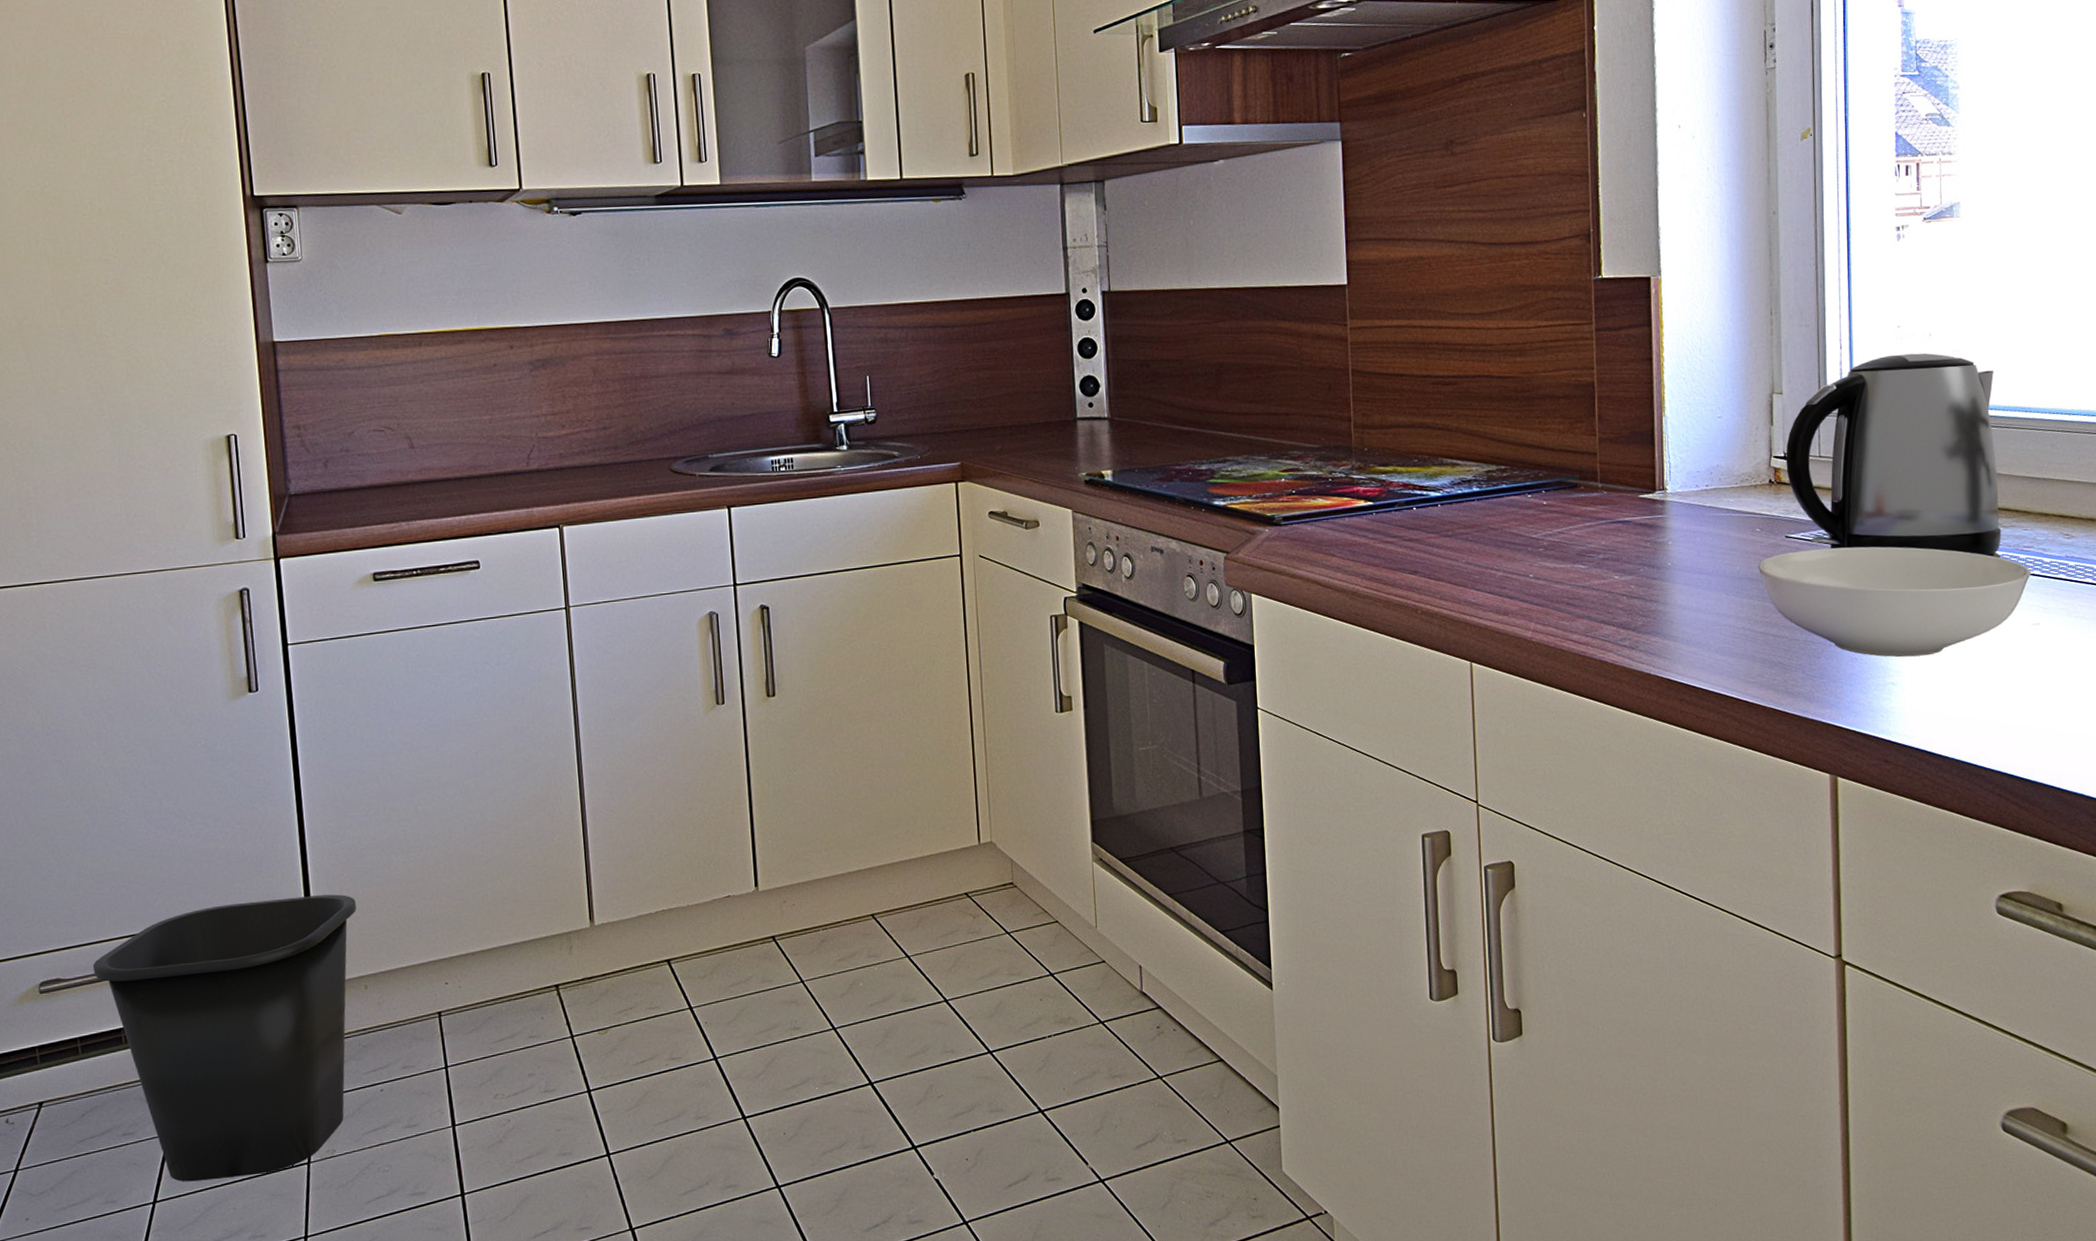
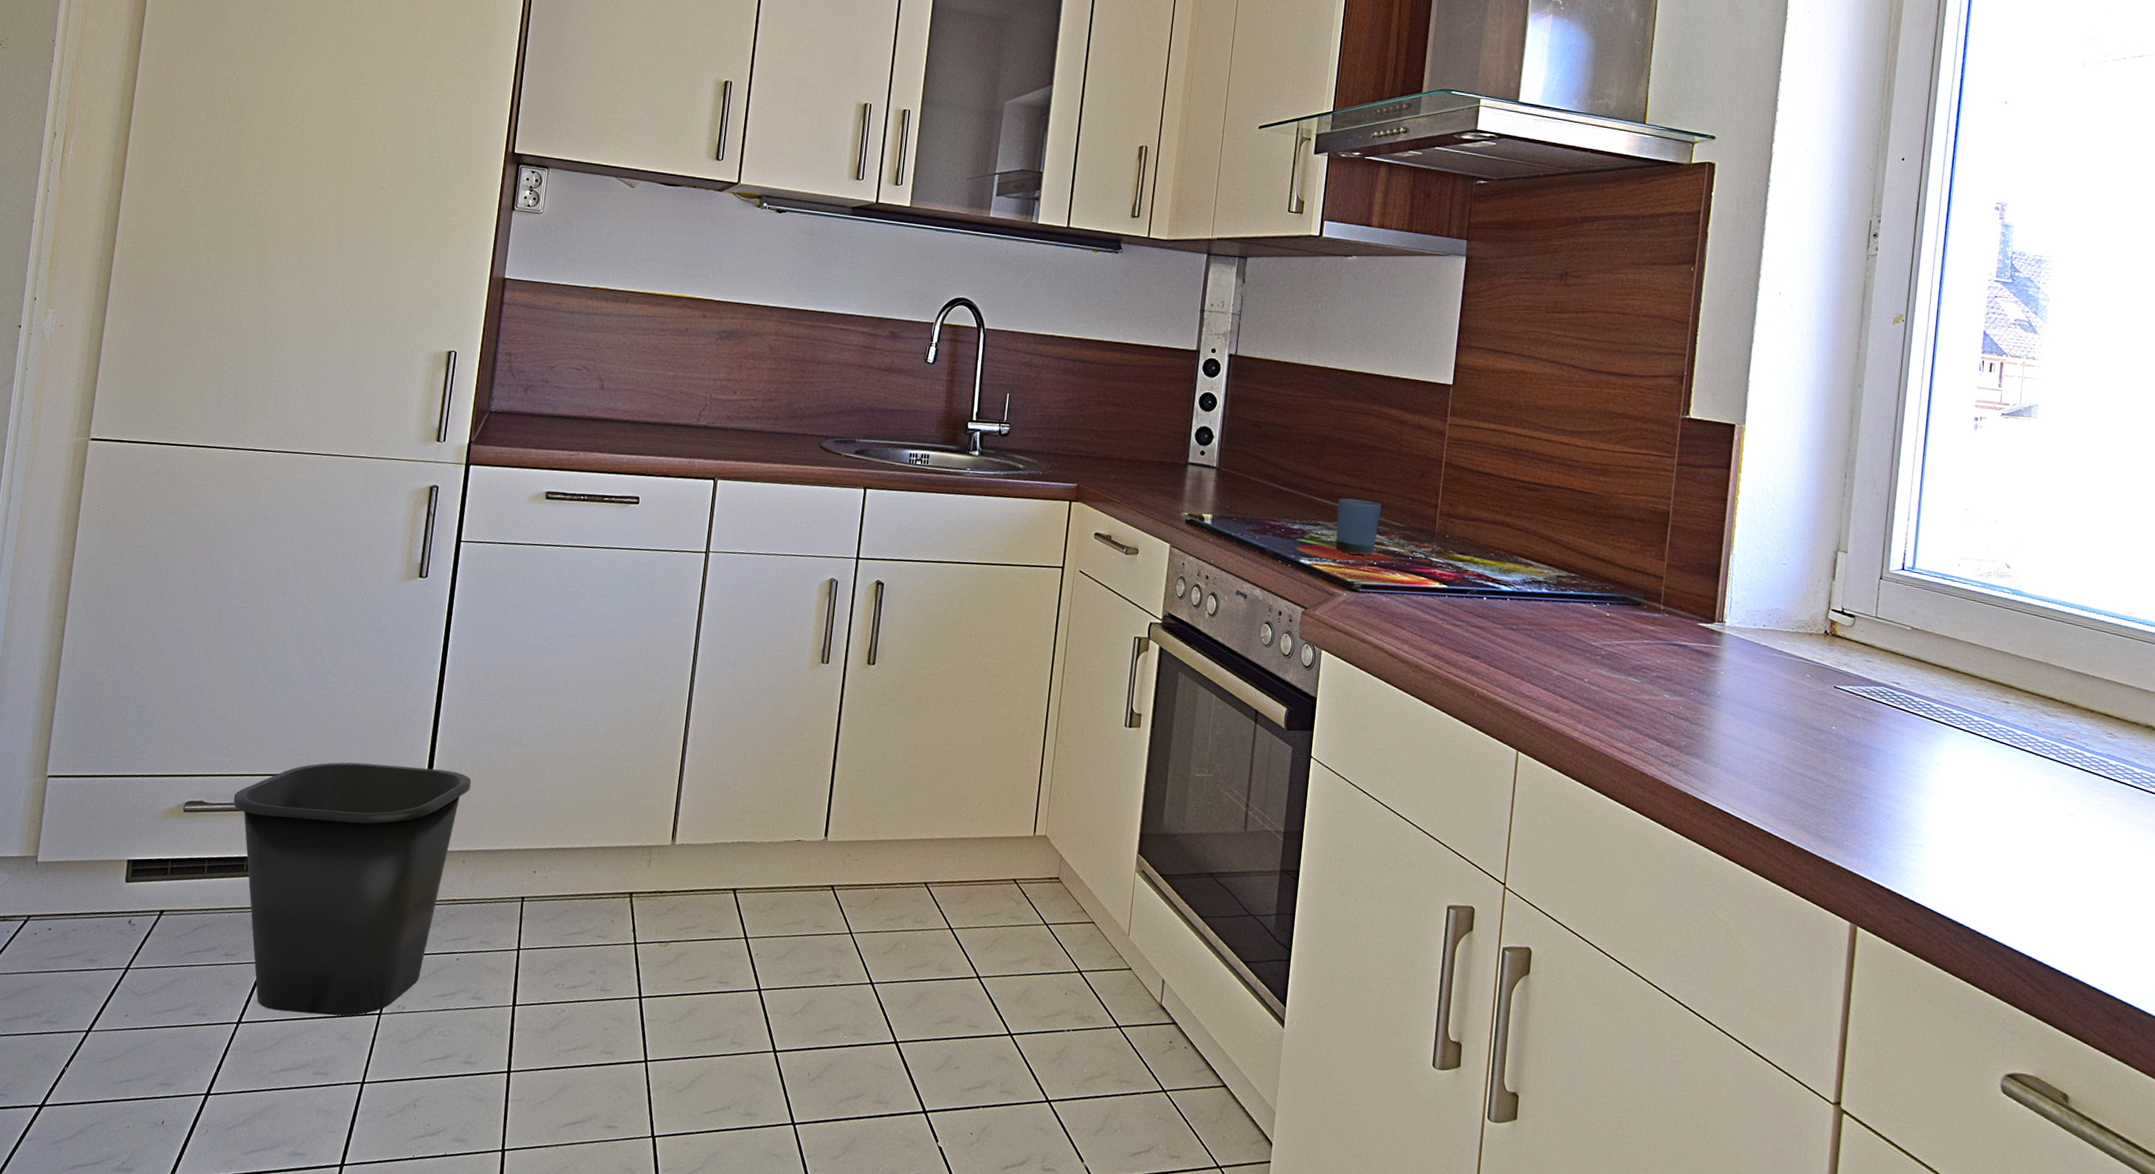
mug: none [1244,425,1292,487] -> present [1335,498,1382,556]
bowl: present [1757,546,2031,657] -> none [1803,702,2071,825]
kettle: present [1786,353,2002,558] -> none [1842,534,2054,745]

